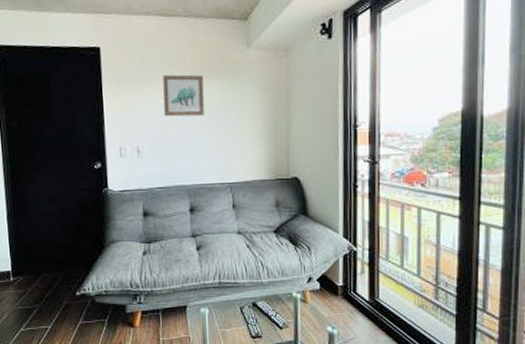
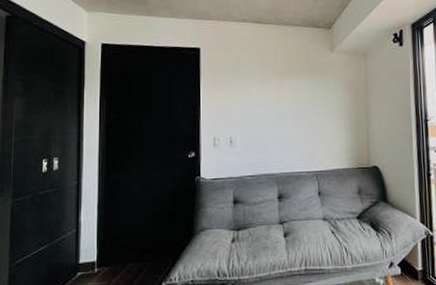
wall art: present [163,74,205,117] -> none [255,73,293,111]

